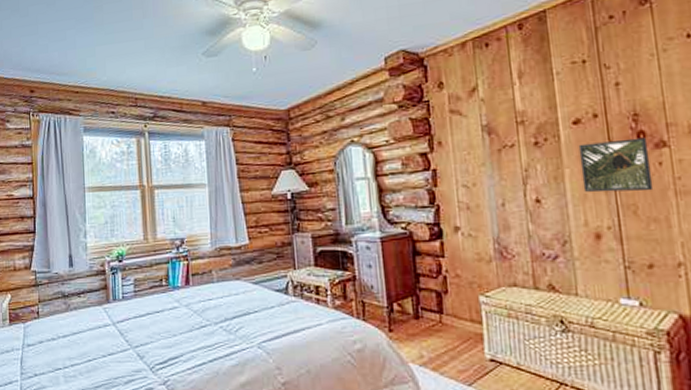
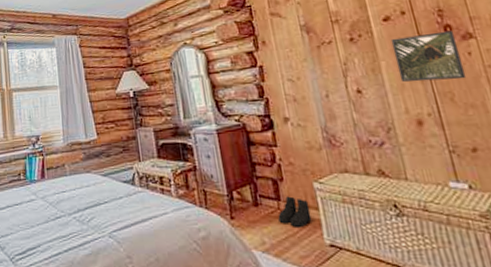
boots: none [439,309,474,341] -> present [278,196,312,227]

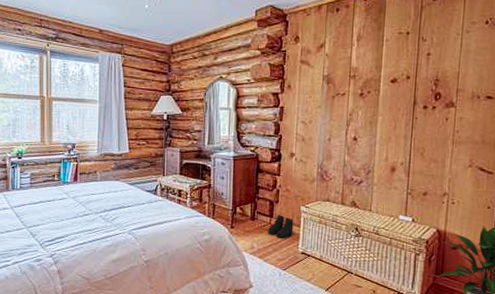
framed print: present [390,30,467,82] -> none [389,98,441,139]

